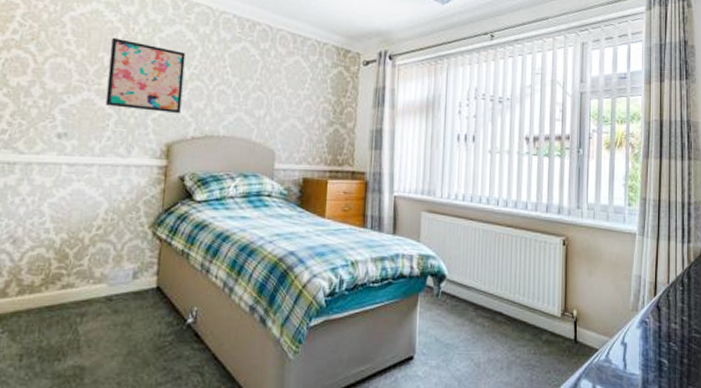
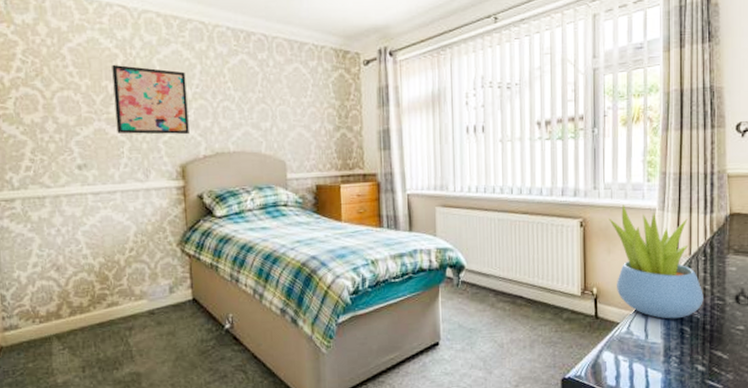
succulent plant: none [591,226,681,350] -> present [609,204,703,319]

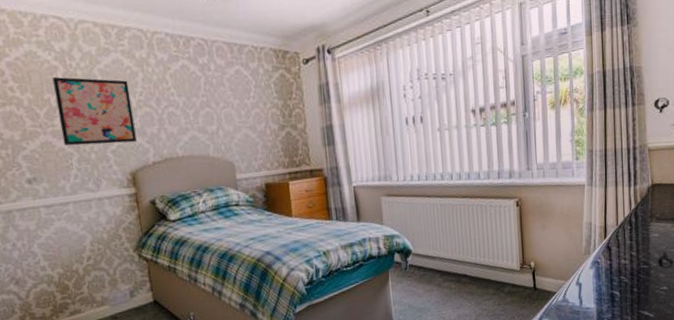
succulent plant: present [609,204,703,319] -> none [542,182,631,286]

